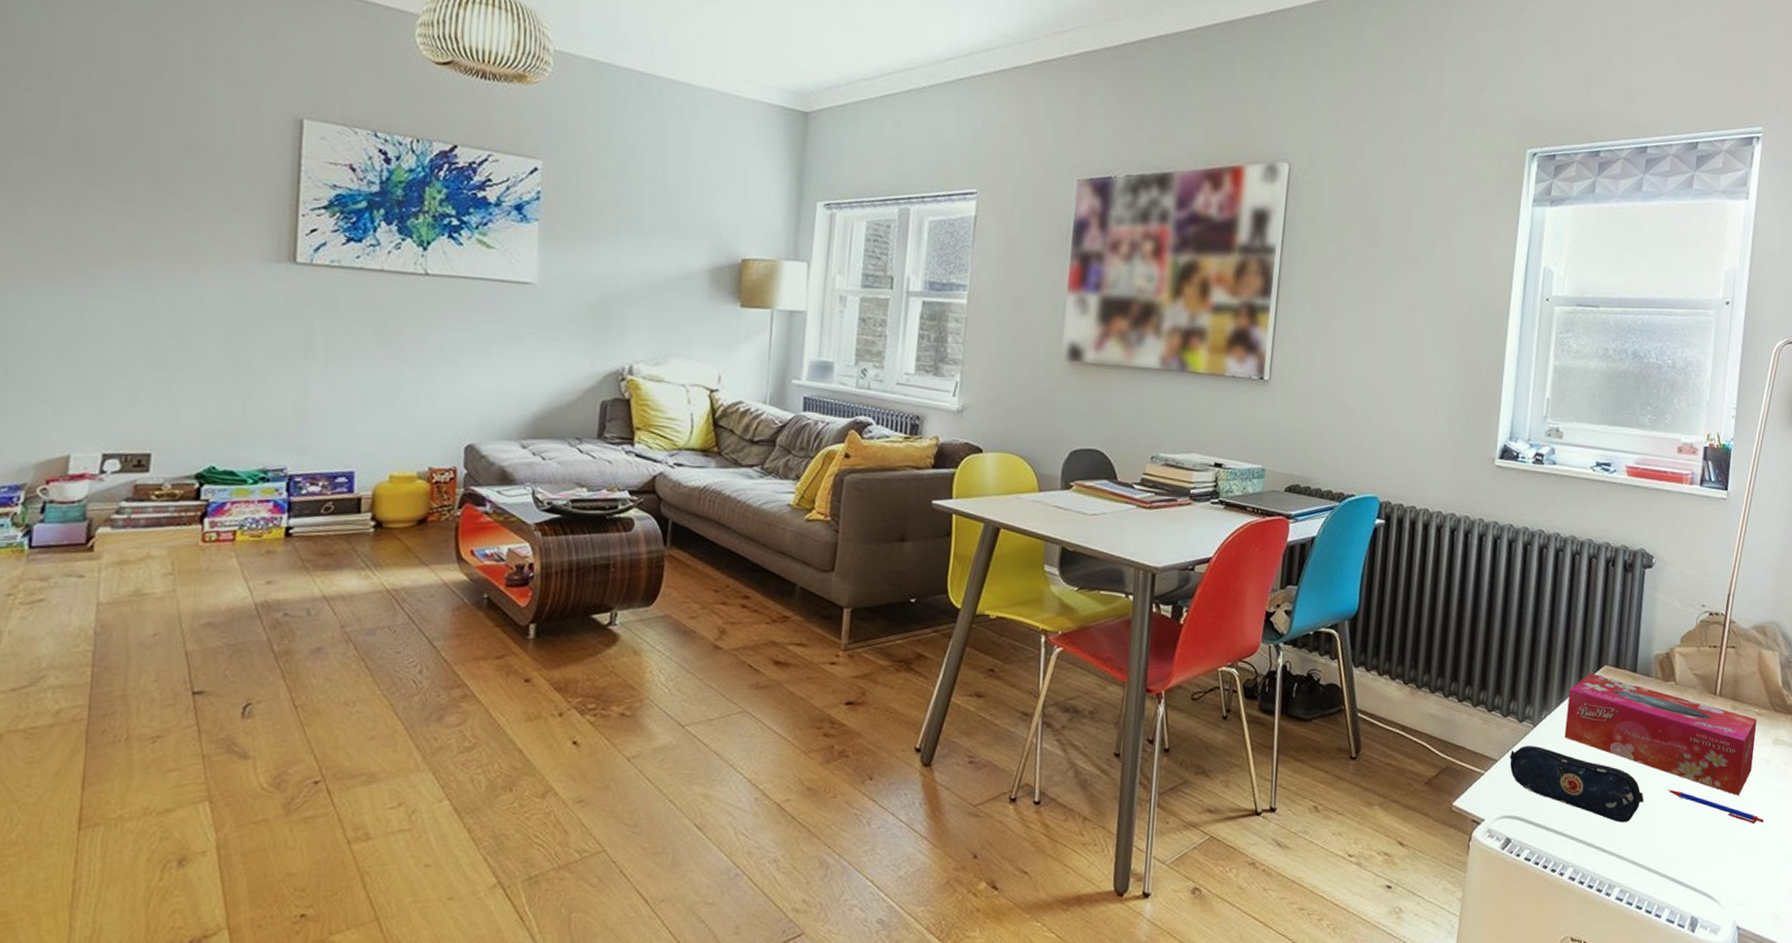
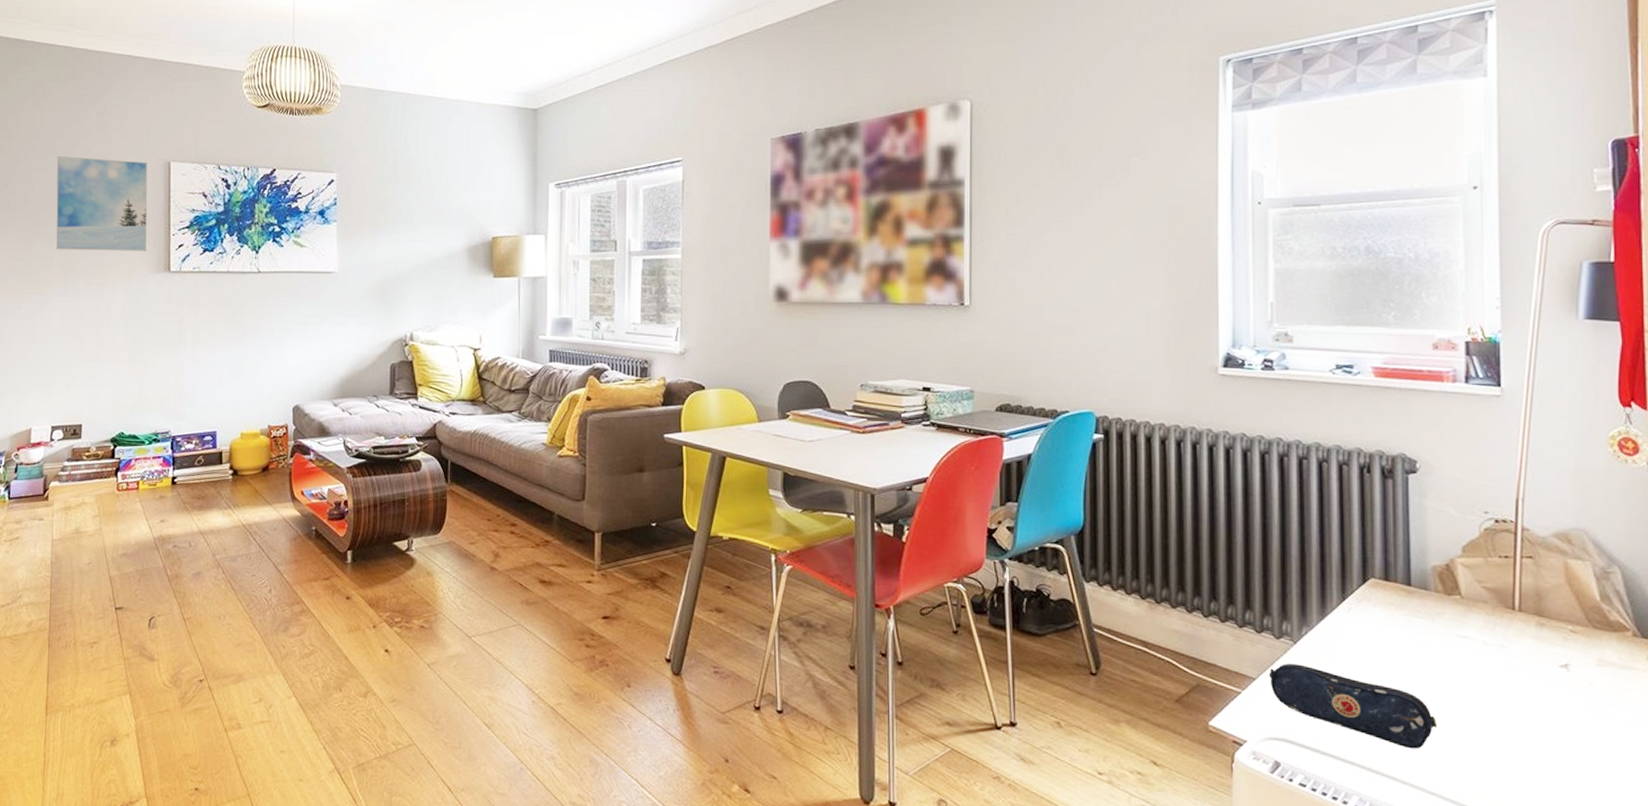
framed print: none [120,92,268,233] -> present [56,156,148,252]
tissue box: present [1564,673,1757,795] -> none [1331,586,1573,722]
pen: present [1668,790,1764,825] -> none [1467,714,1595,756]

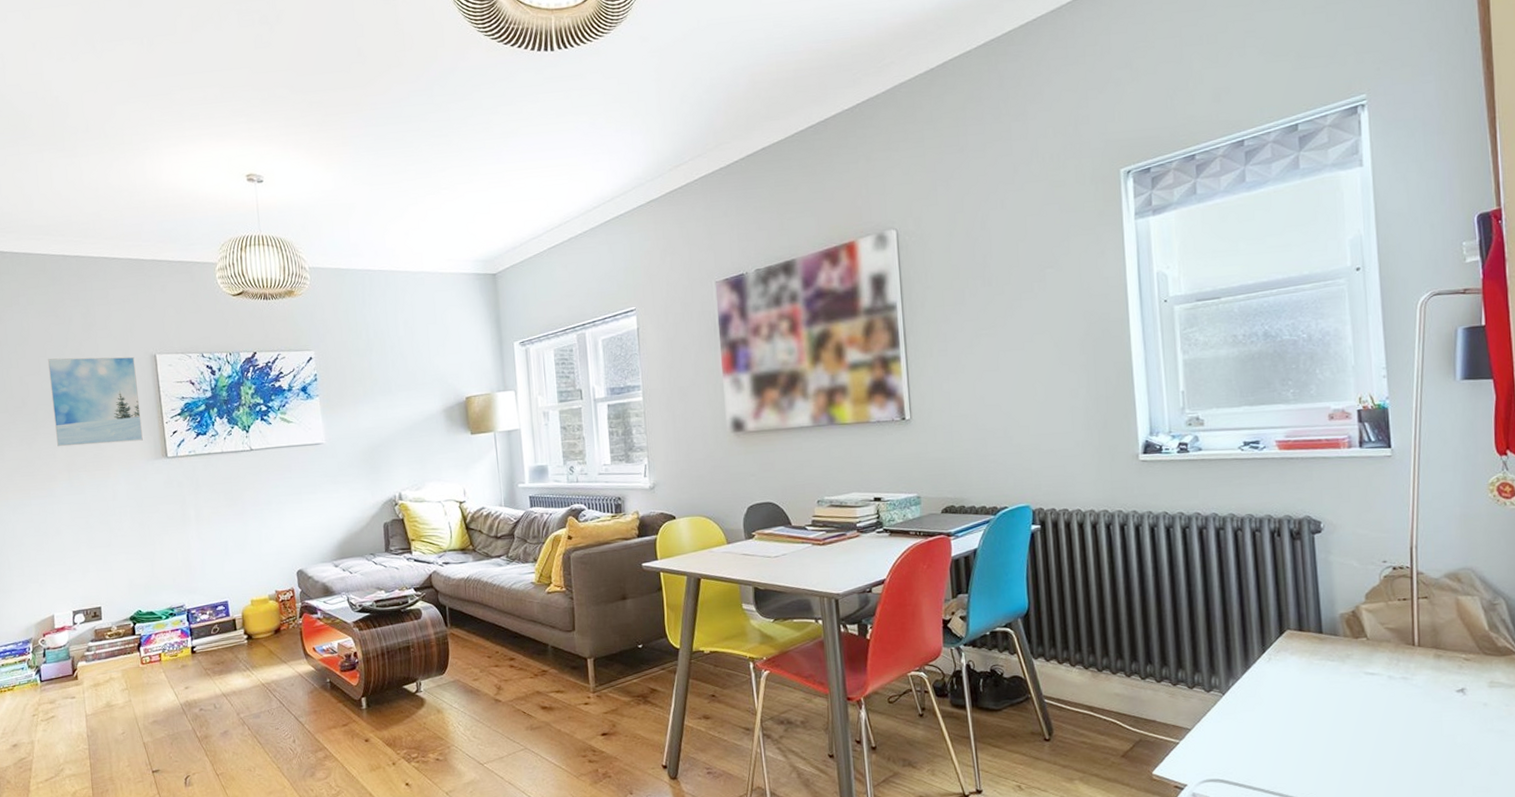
pencil case: present [1268,664,1438,749] -> none [1202,713,1353,777]

